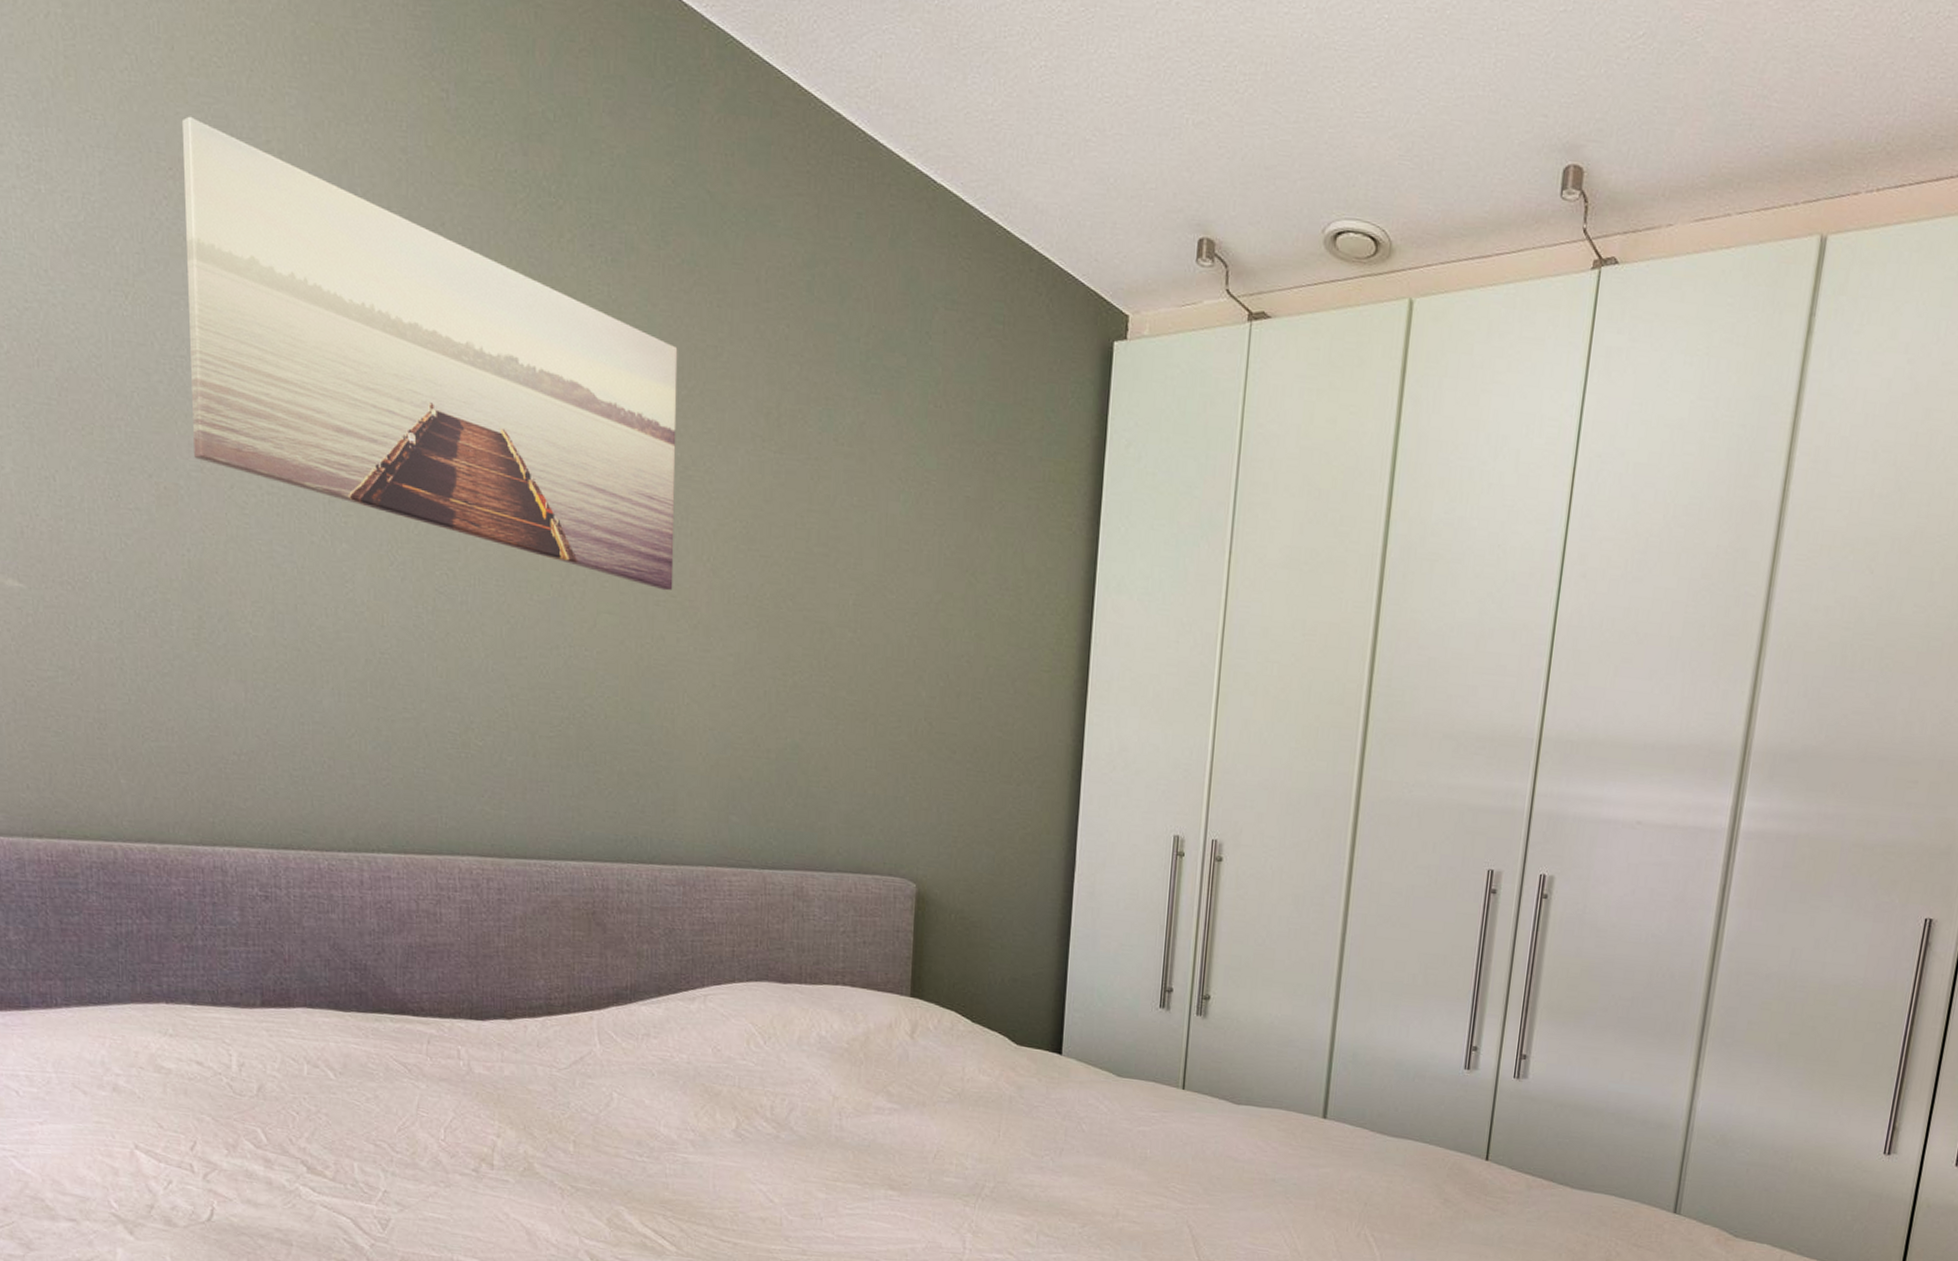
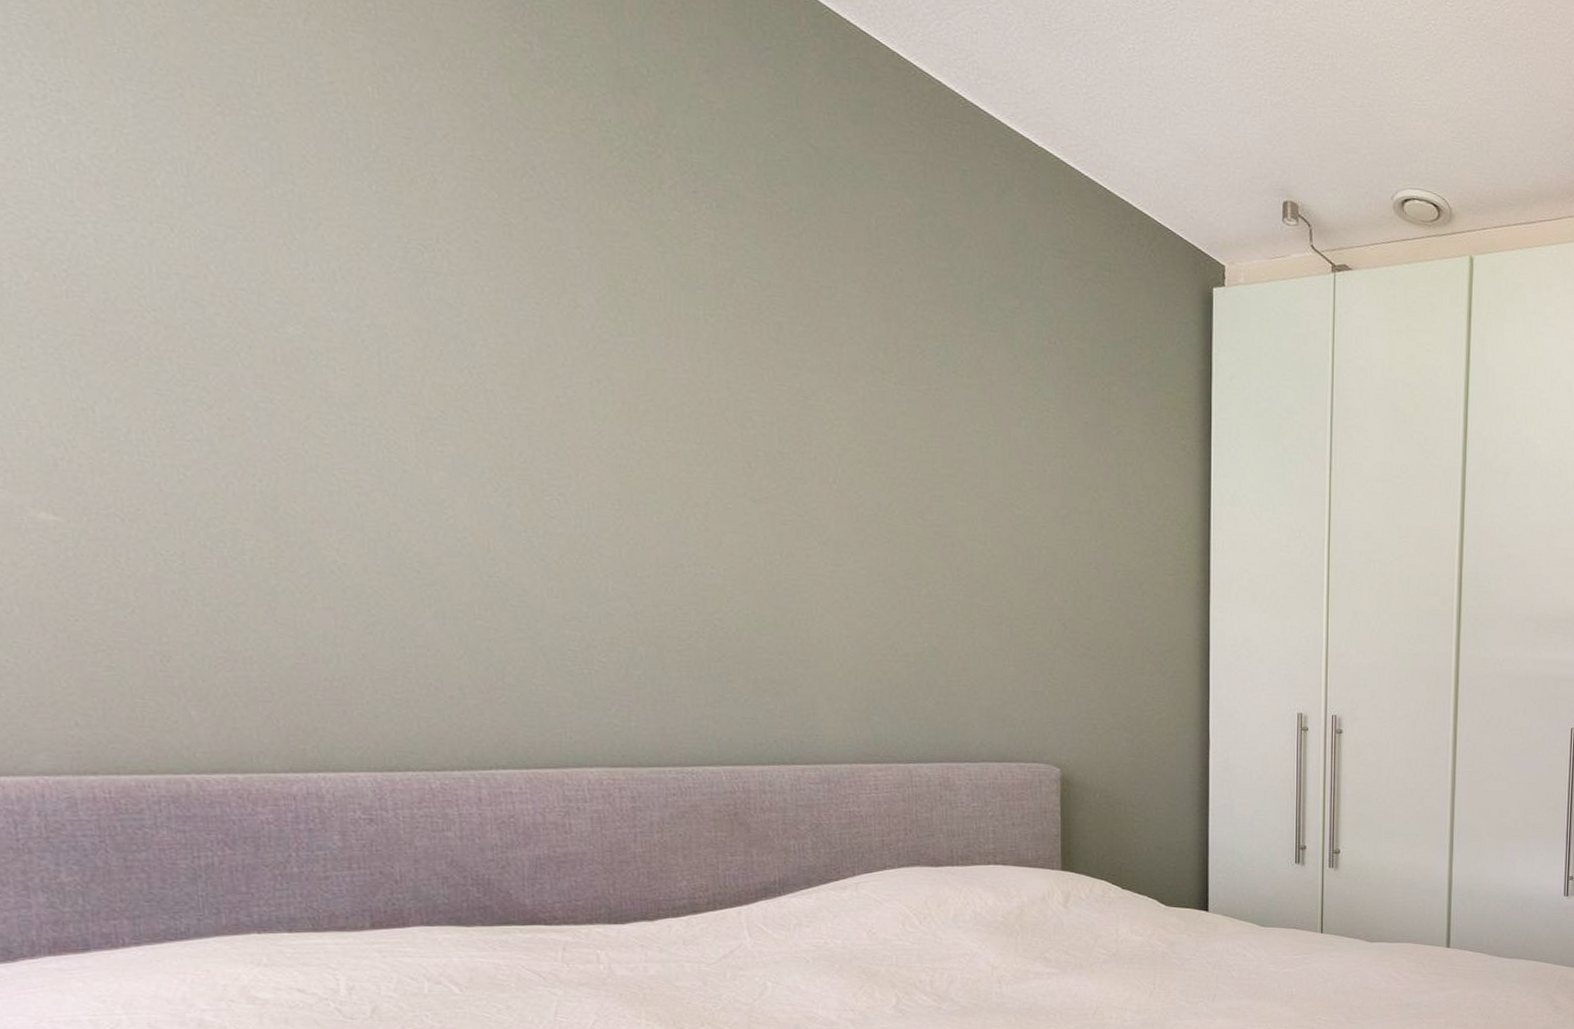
wall art: present [183,116,678,591] -> none [230,54,800,511]

